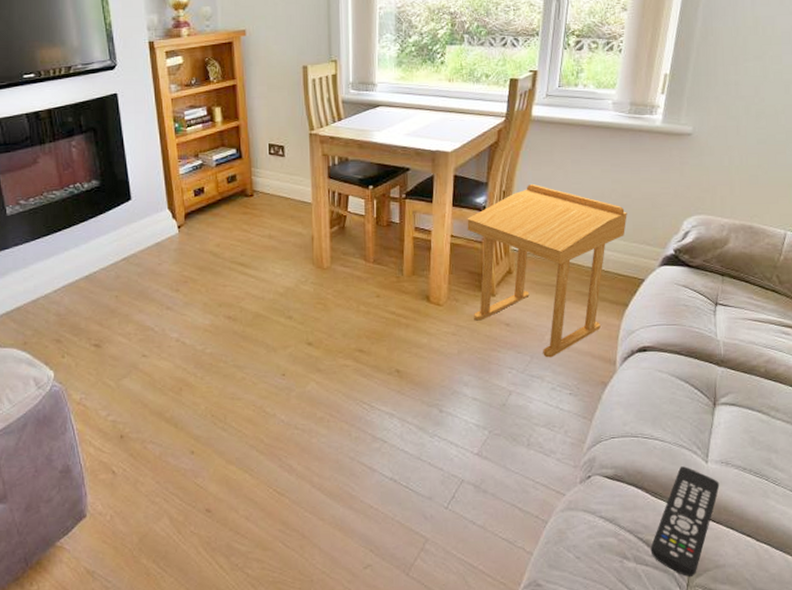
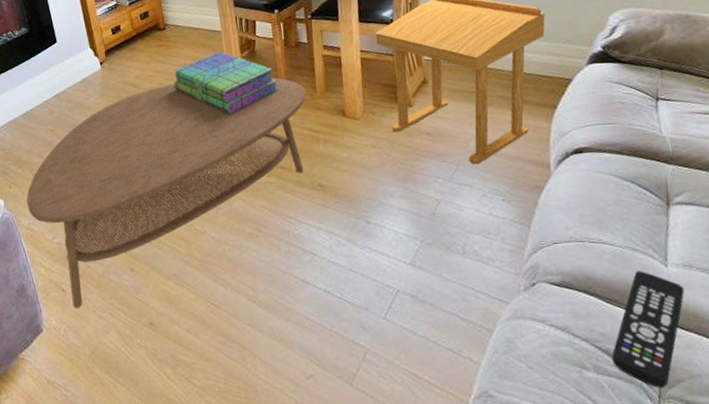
coffee table: none [80,255,393,492] -> present [26,77,307,308]
stack of books: none [256,224,365,292] -> present [173,51,278,114]

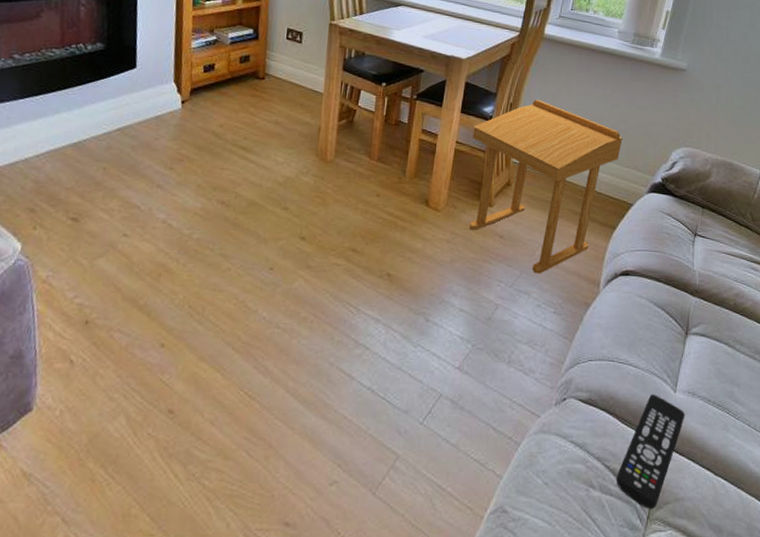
coffee table: present [26,77,307,308] -> none [50,140,395,385]
stack of books: present [173,51,278,114] -> none [259,114,369,184]

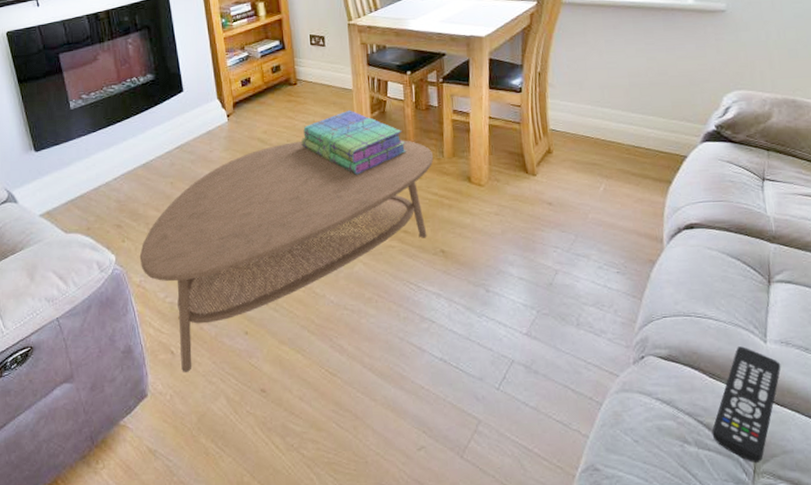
coffee table: none [50,140,395,385] -> present [139,140,434,372]
stack of books: none [259,114,369,184] -> present [301,110,406,175]
side table: present [470,99,623,274] -> none [504,64,665,236]

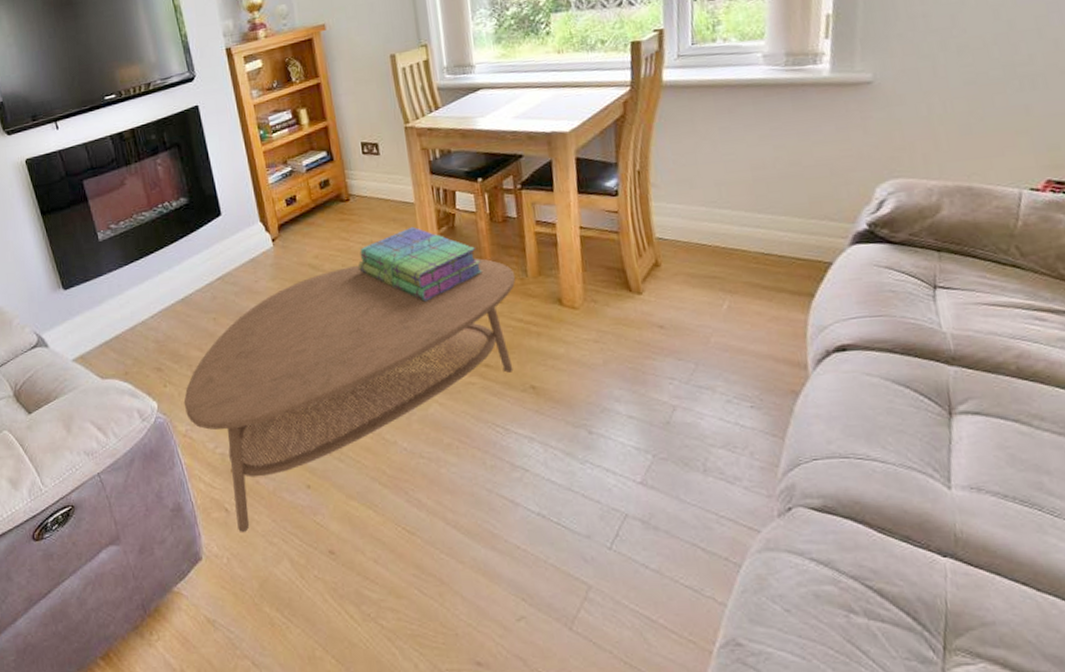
remote control: present [711,346,781,462] -> none [884,494,973,637]

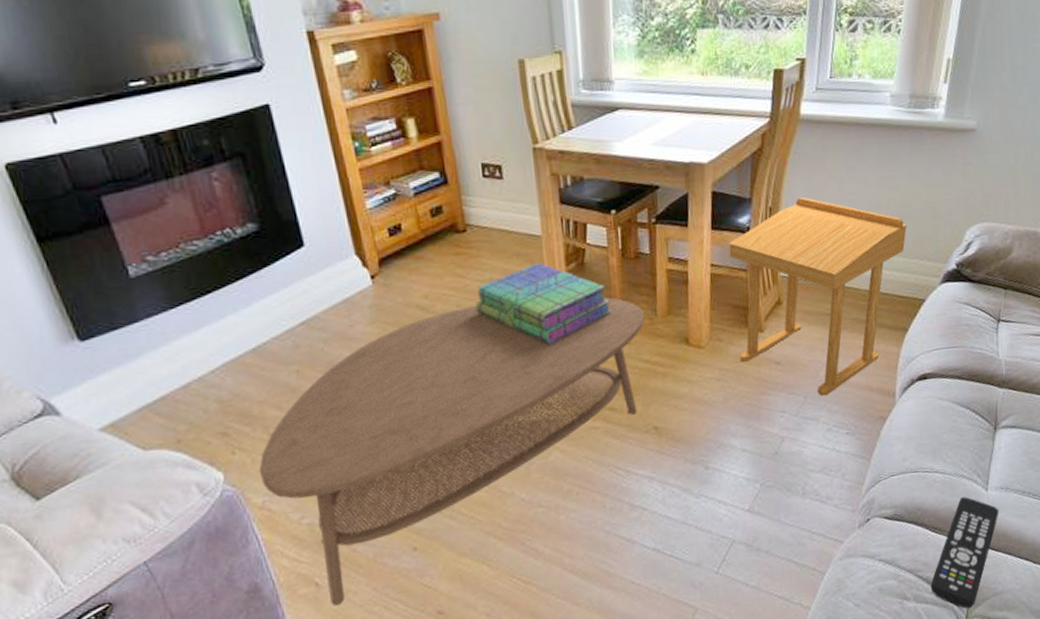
side table: none [597,159,800,364] -> present [729,196,907,396]
remote control: none [884,494,973,637] -> present [930,496,999,608]

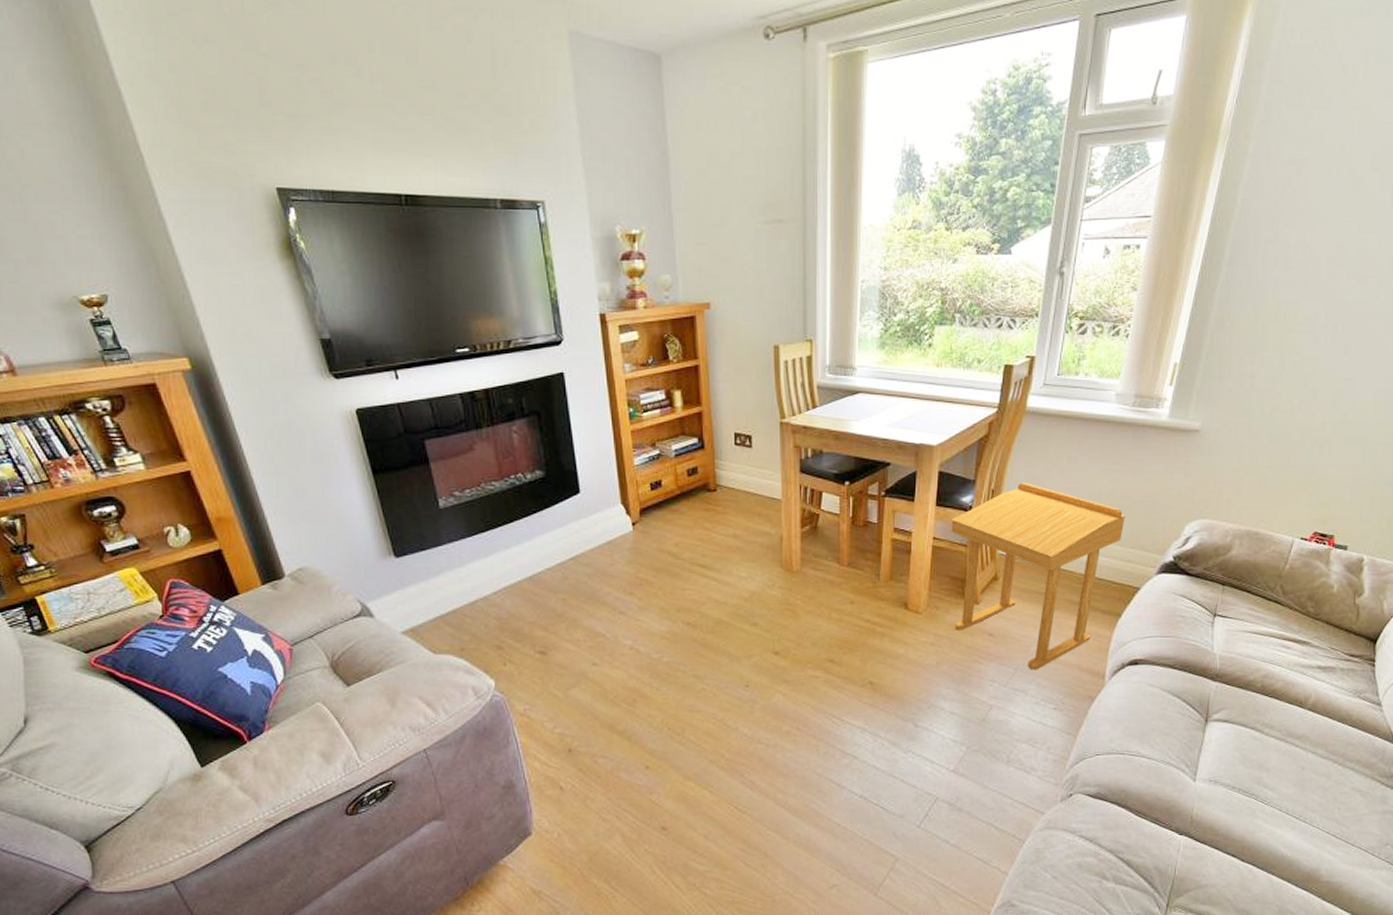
coffee table: present [259,297,645,606] -> none [524,556,869,809]
stack of books: present [475,262,611,345] -> none [719,523,838,597]
remote control: present [930,496,999,608] -> none [1131,785,1207,897]

